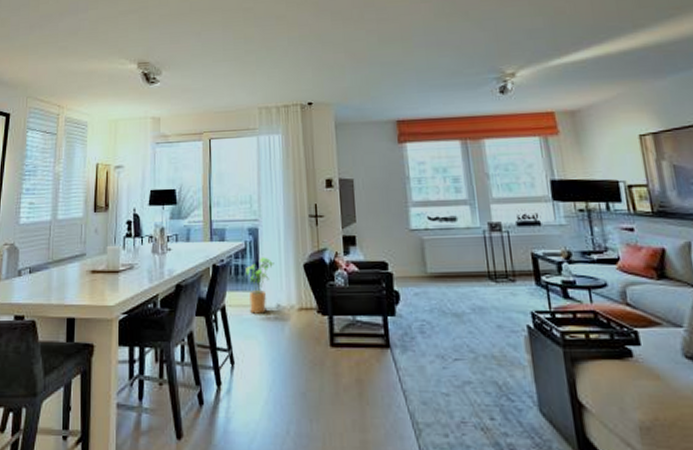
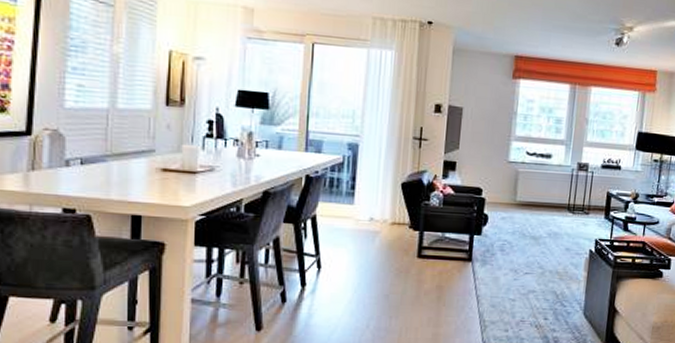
house plant: present [246,257,274,314] -> none [341,172,372,225]

